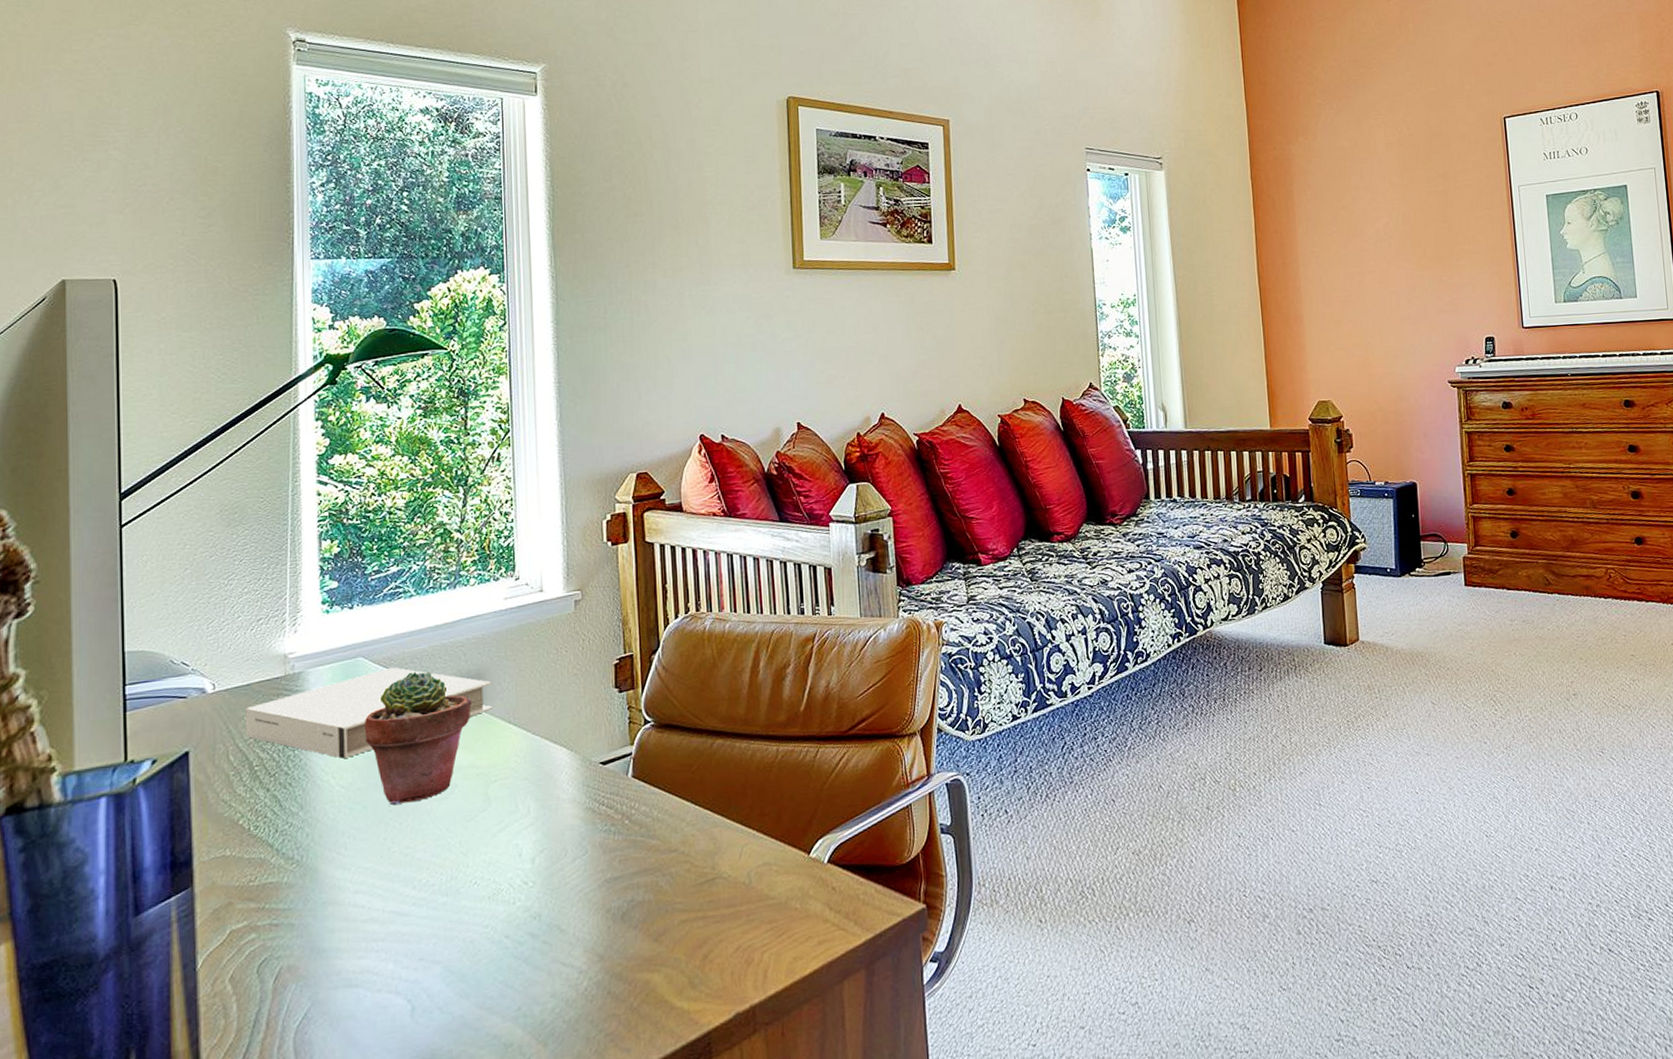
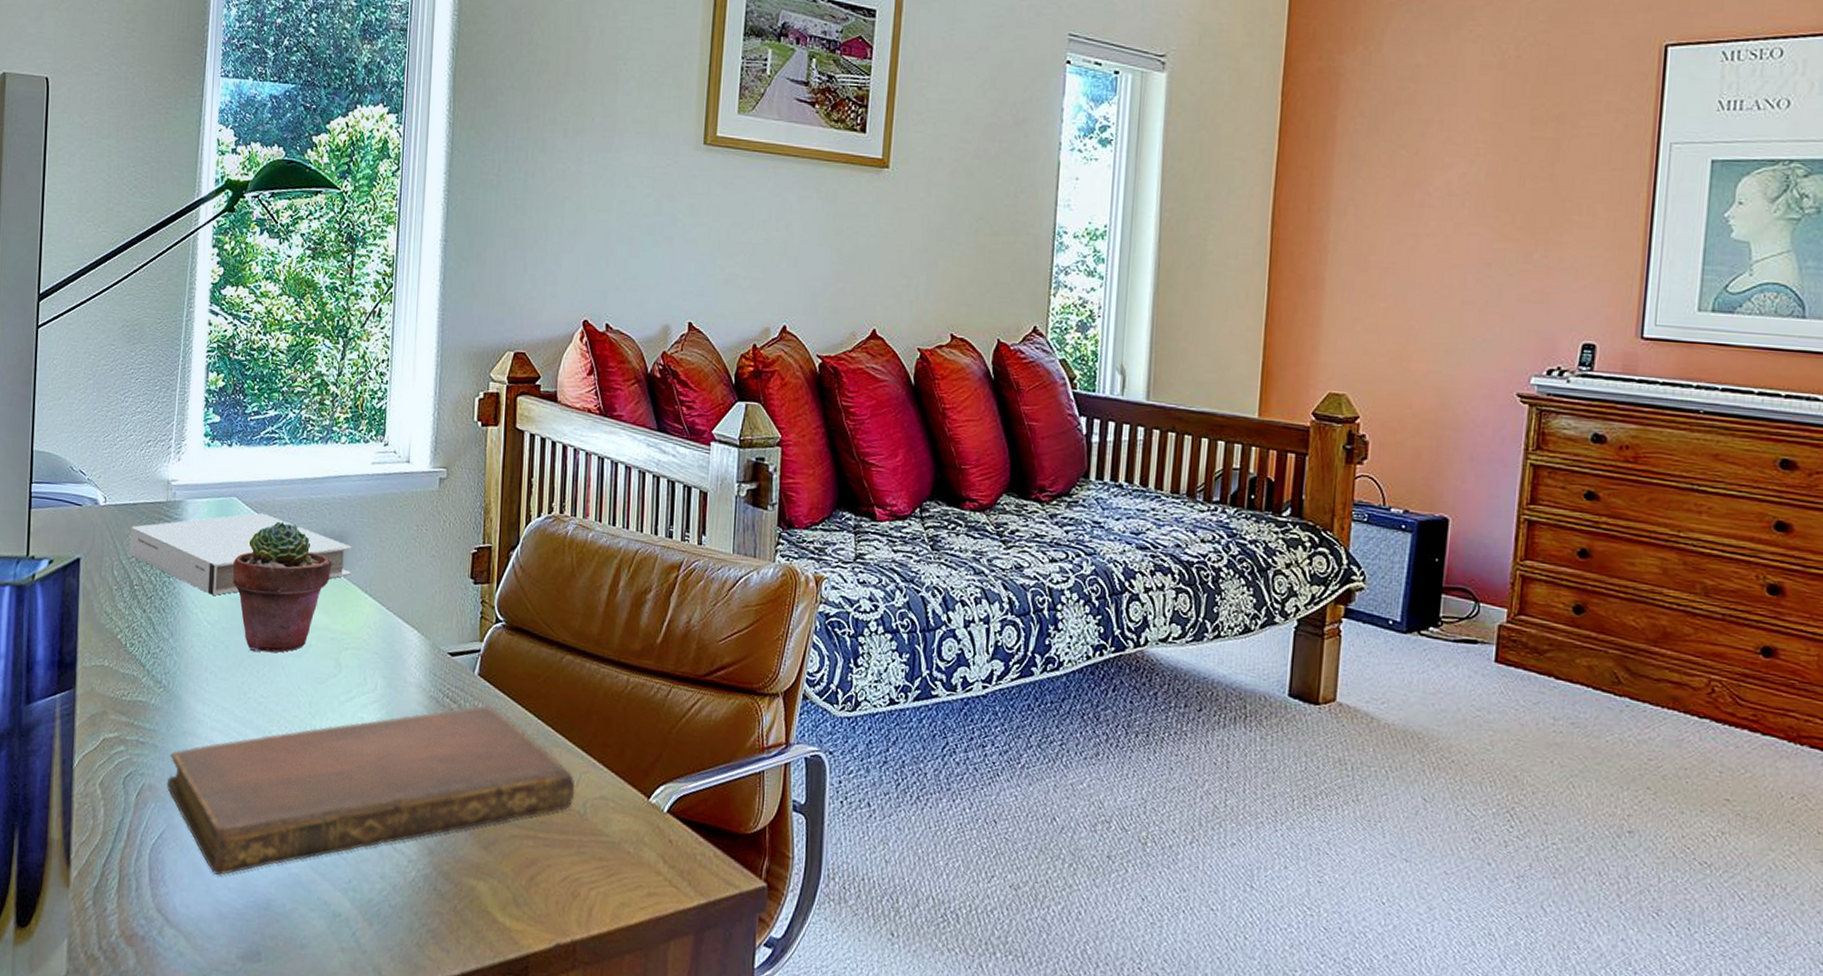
notebook: none [308,804,739,1040] -> present [166,705,575,876]

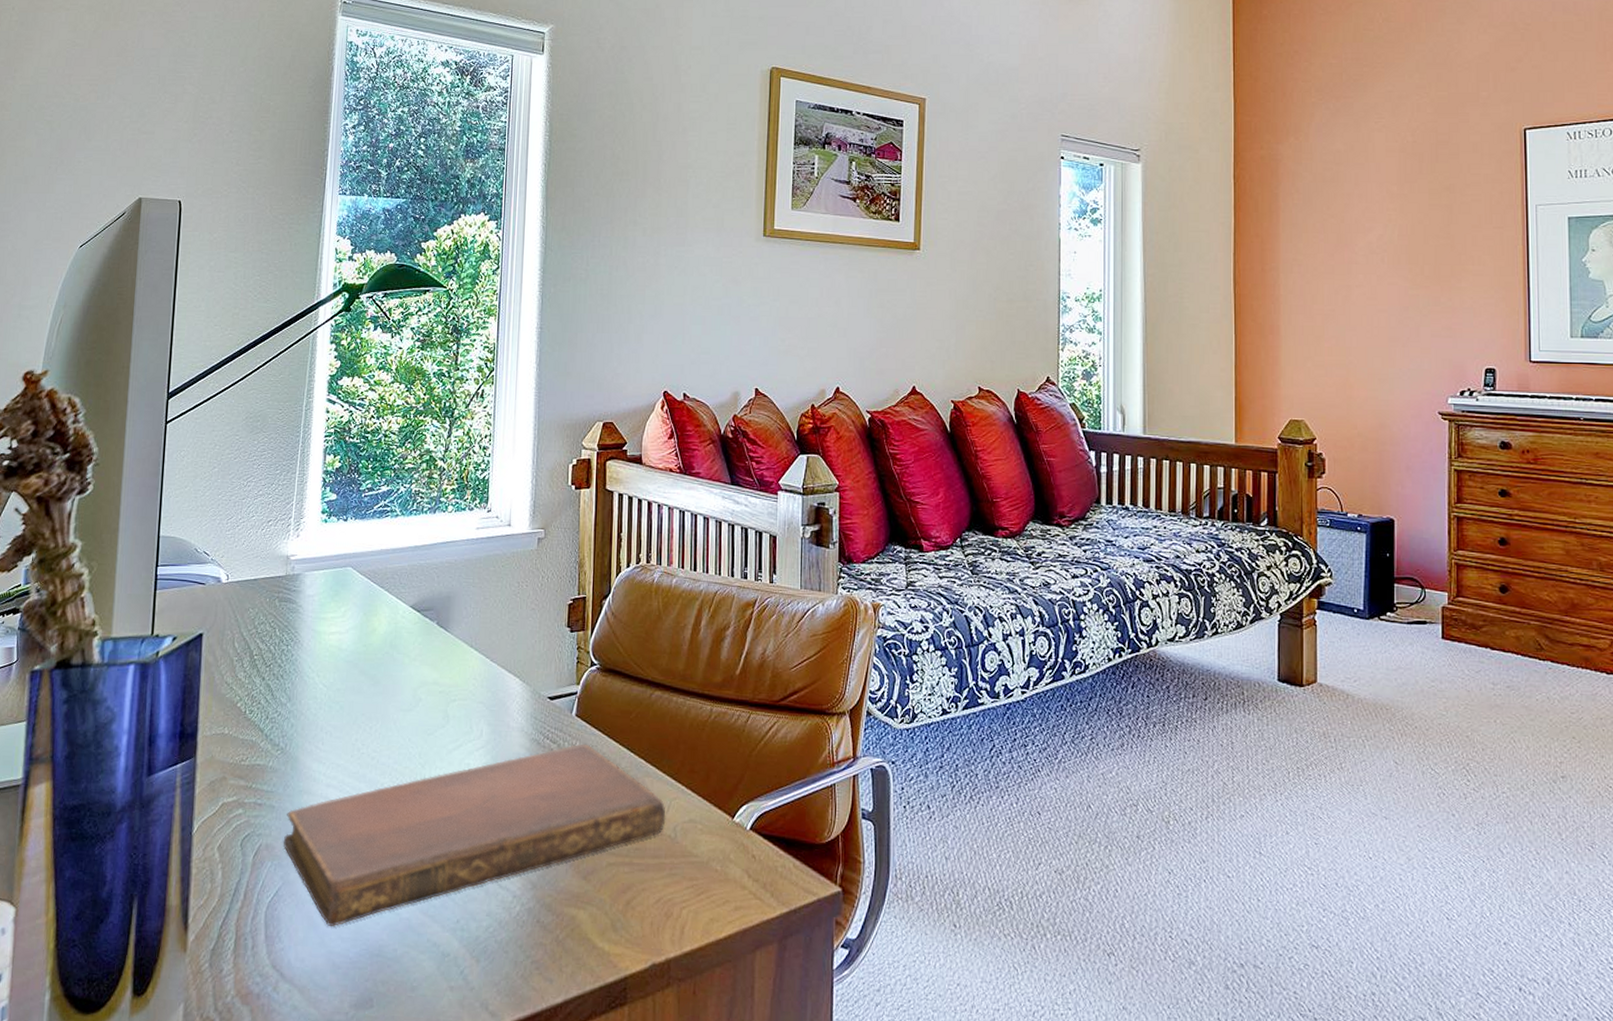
hardback book: present [129,512,353,595] -> none [249,580,460,659]
potted succulent: present [232,521,332,653] -> none [347,586,440,710]

